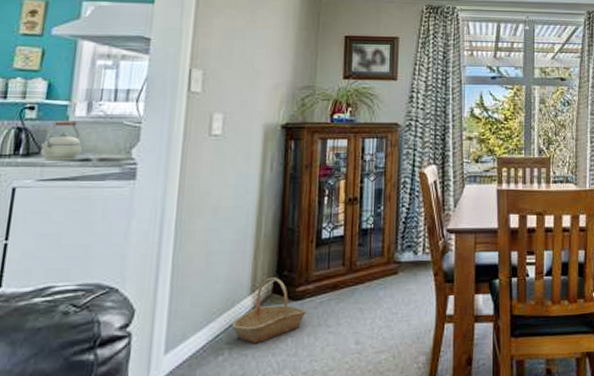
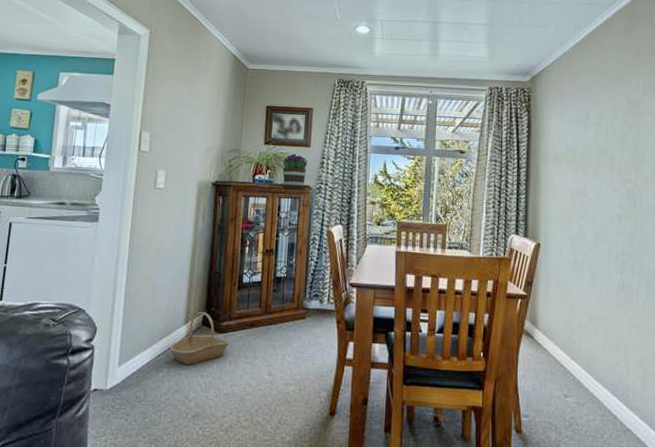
kettle: present [40,121,83,161] -> none [29,170,60,204]
bouquet: none [366,88,395,128] -> present [282,154,308,190]

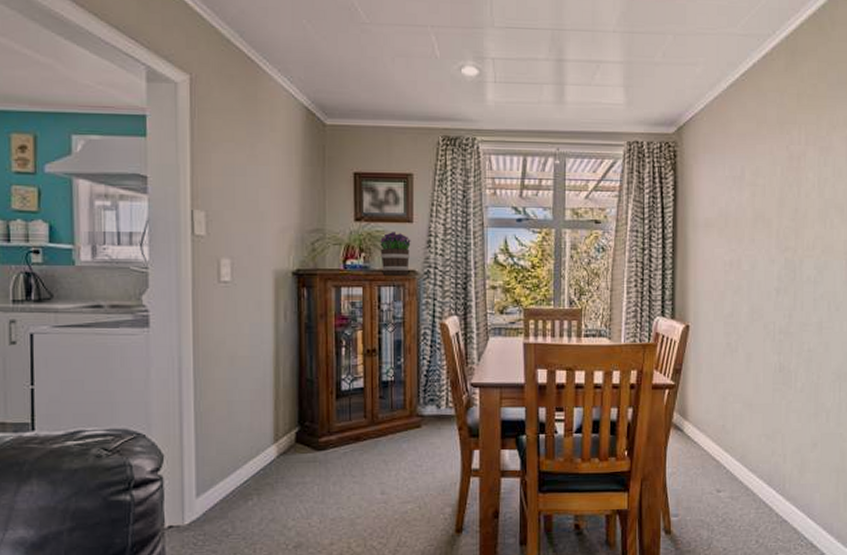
basket: present [169,312,230,366] -> none [258,428,332,491]

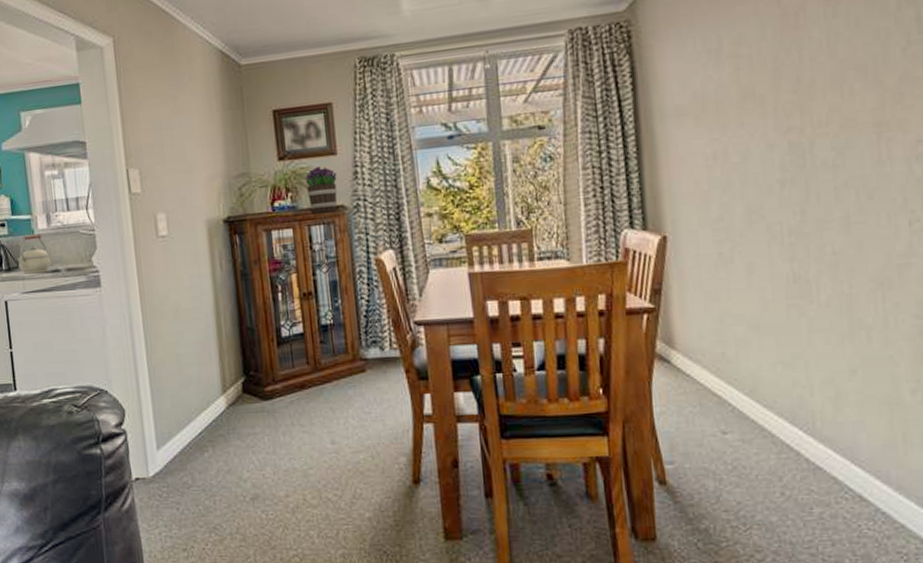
kettle: none [52,266,93,307] -> present [18,234,52,274]

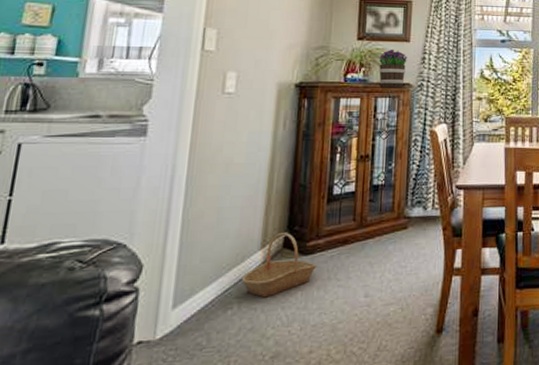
kettle: present [18,234,52,274] -> none [48,77,93,117]
basket: none [210,378,279,442] -> present [241,233,318,298]

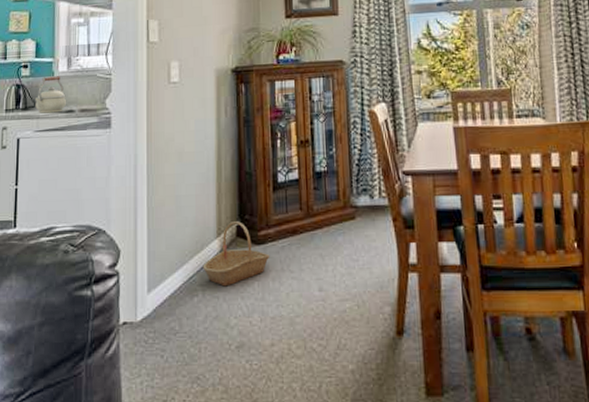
kettle: none [48,77,93,117] -> present [35,76,67,114]
bouquet: present [379,50,407,88] -> none [309,25,338,68]

